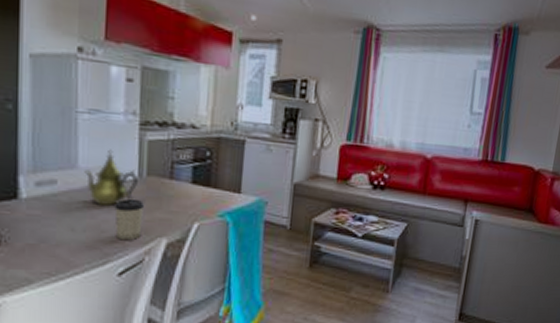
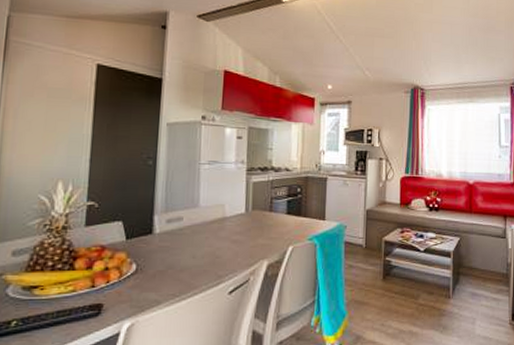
teapot: present [84,149,138,207] -> none [204,191,245,237]
cup: present [114,199,144,241] -> none [227,230,249,264]

